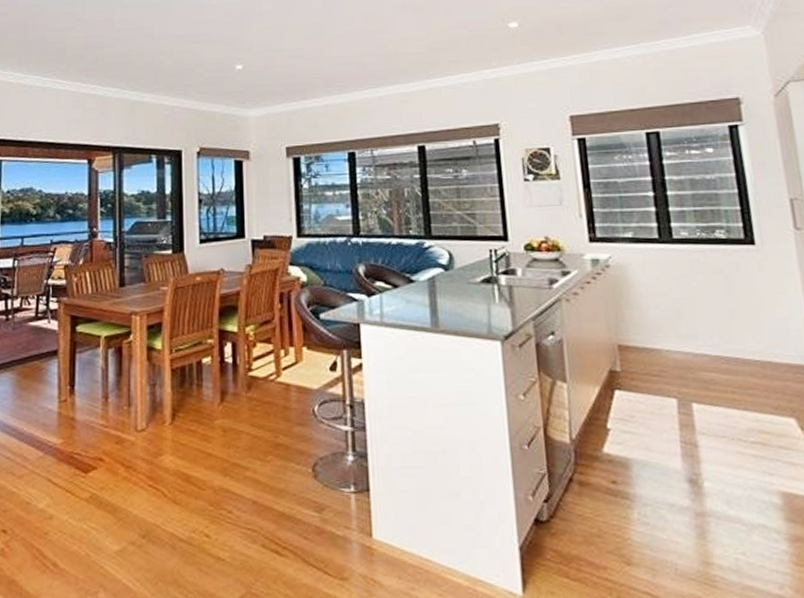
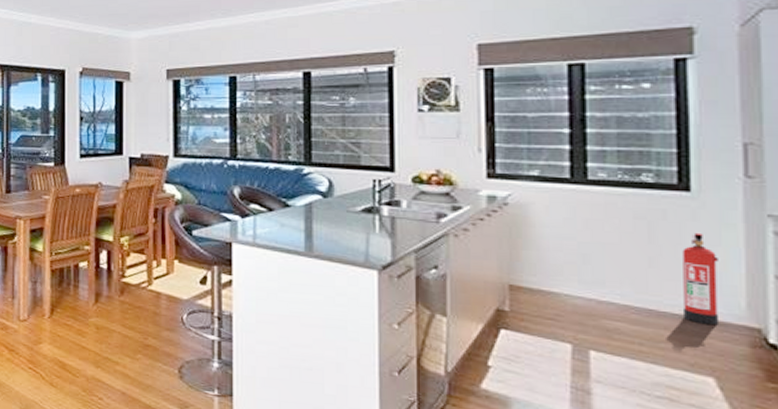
fire extinguisher: none [755,282,793,368] -> present [683,232,720,326]

